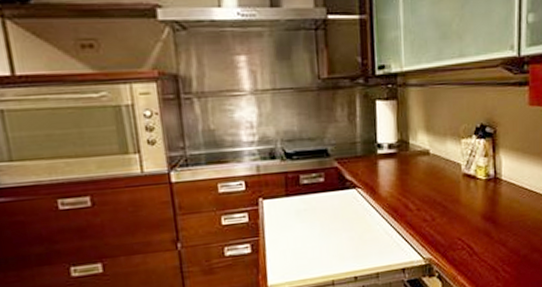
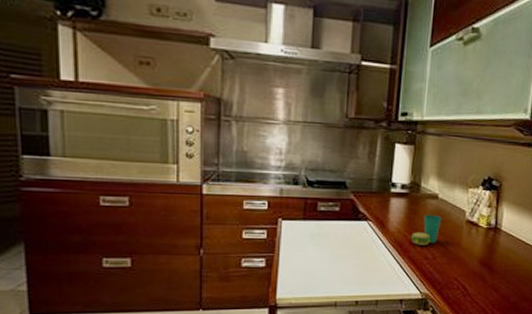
cup: none [406,172,437,208] -> present [412,215,442,245]

